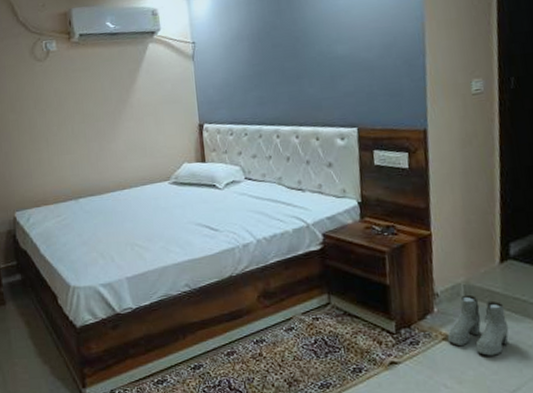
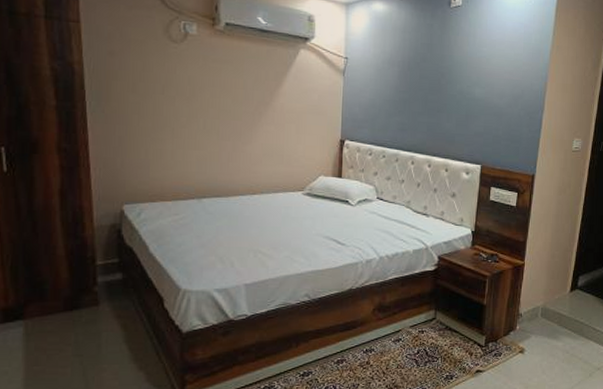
boots: present [448,294,509,356] -> none [524,316,568,366]

